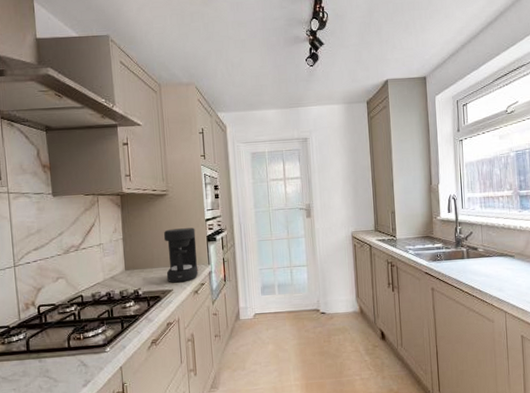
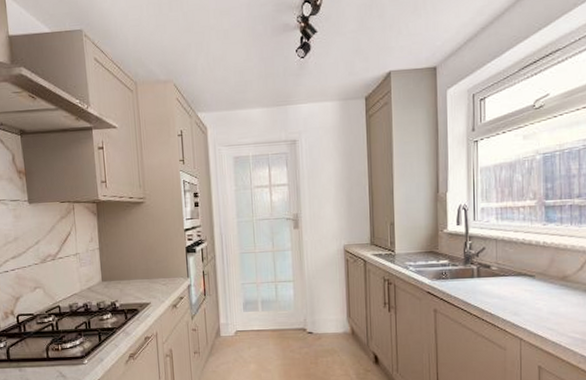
coffee maker: present [163,228,199,283] -> none [140,238,177,296]

